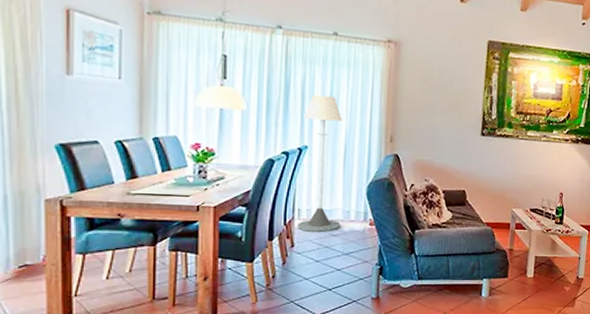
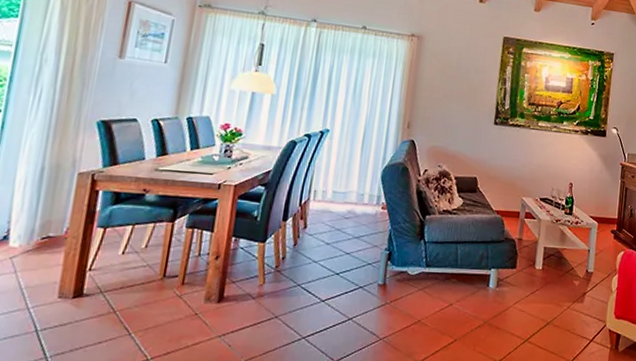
floor lamp: present [297,95,342,232] -> none [312,82,364,214]

